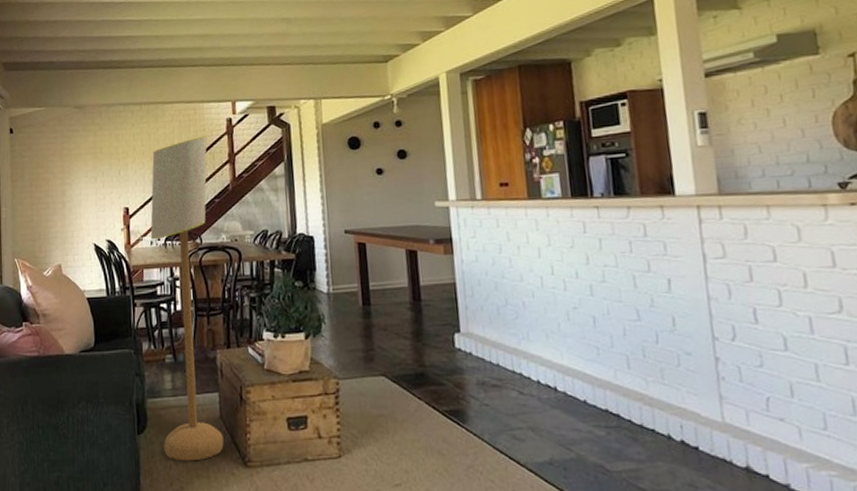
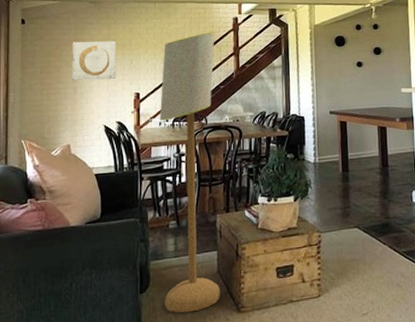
wall art: none [59,149,104,195] -> present [72,40,117,81]

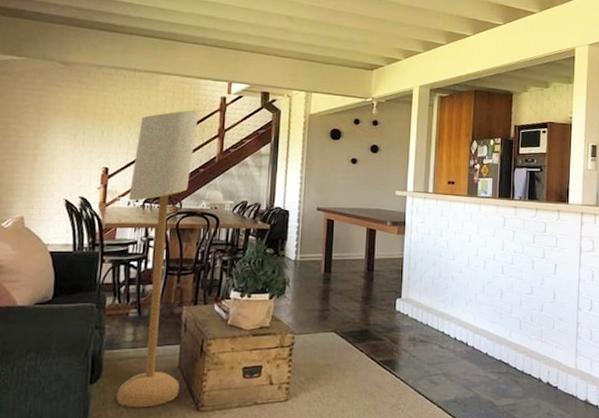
wall art: present [72,40,117,81] -> none [32,104,87,150]

